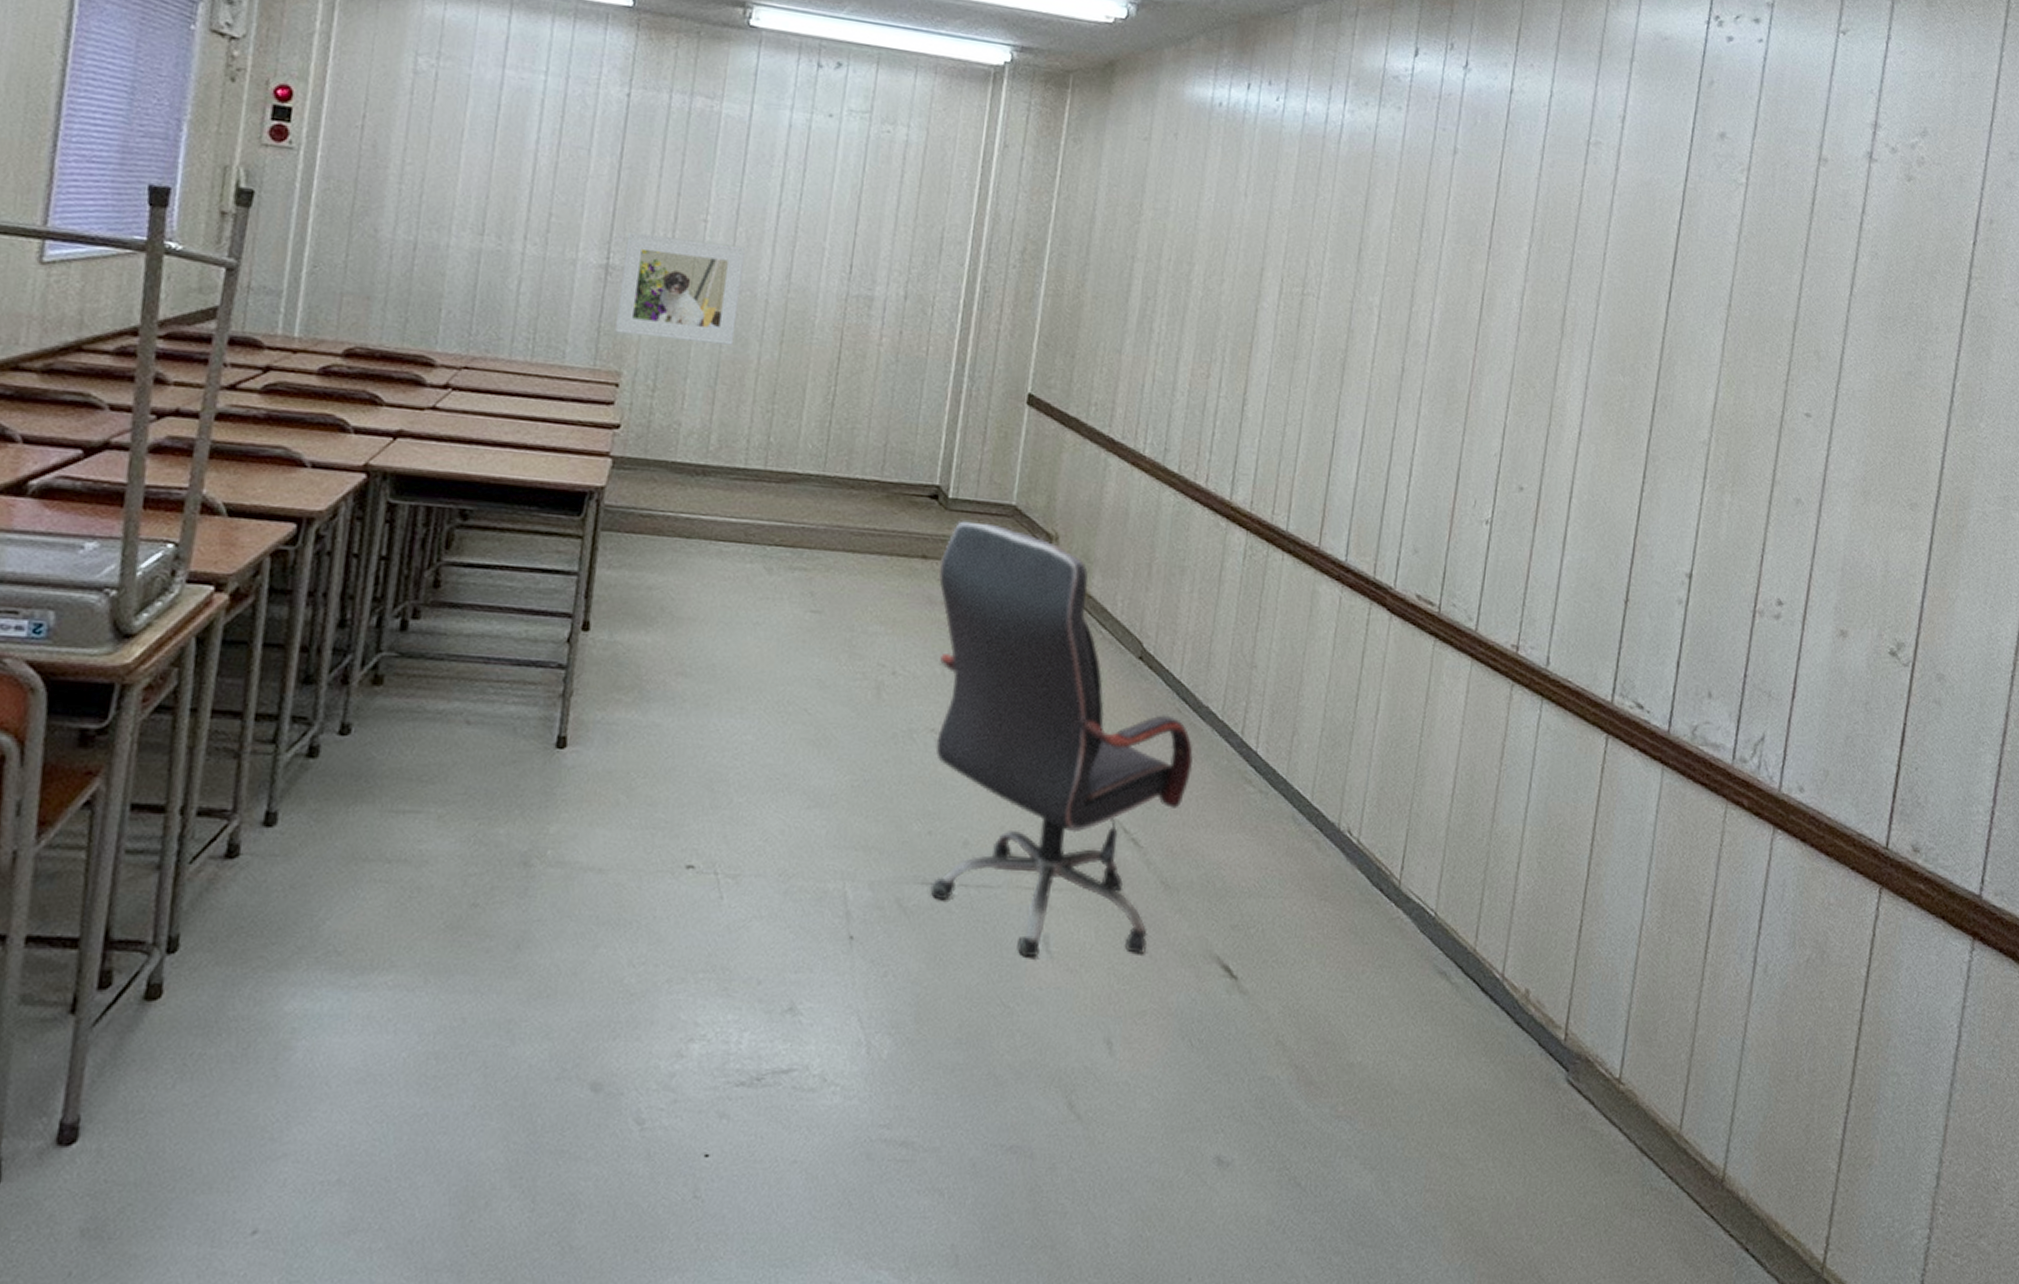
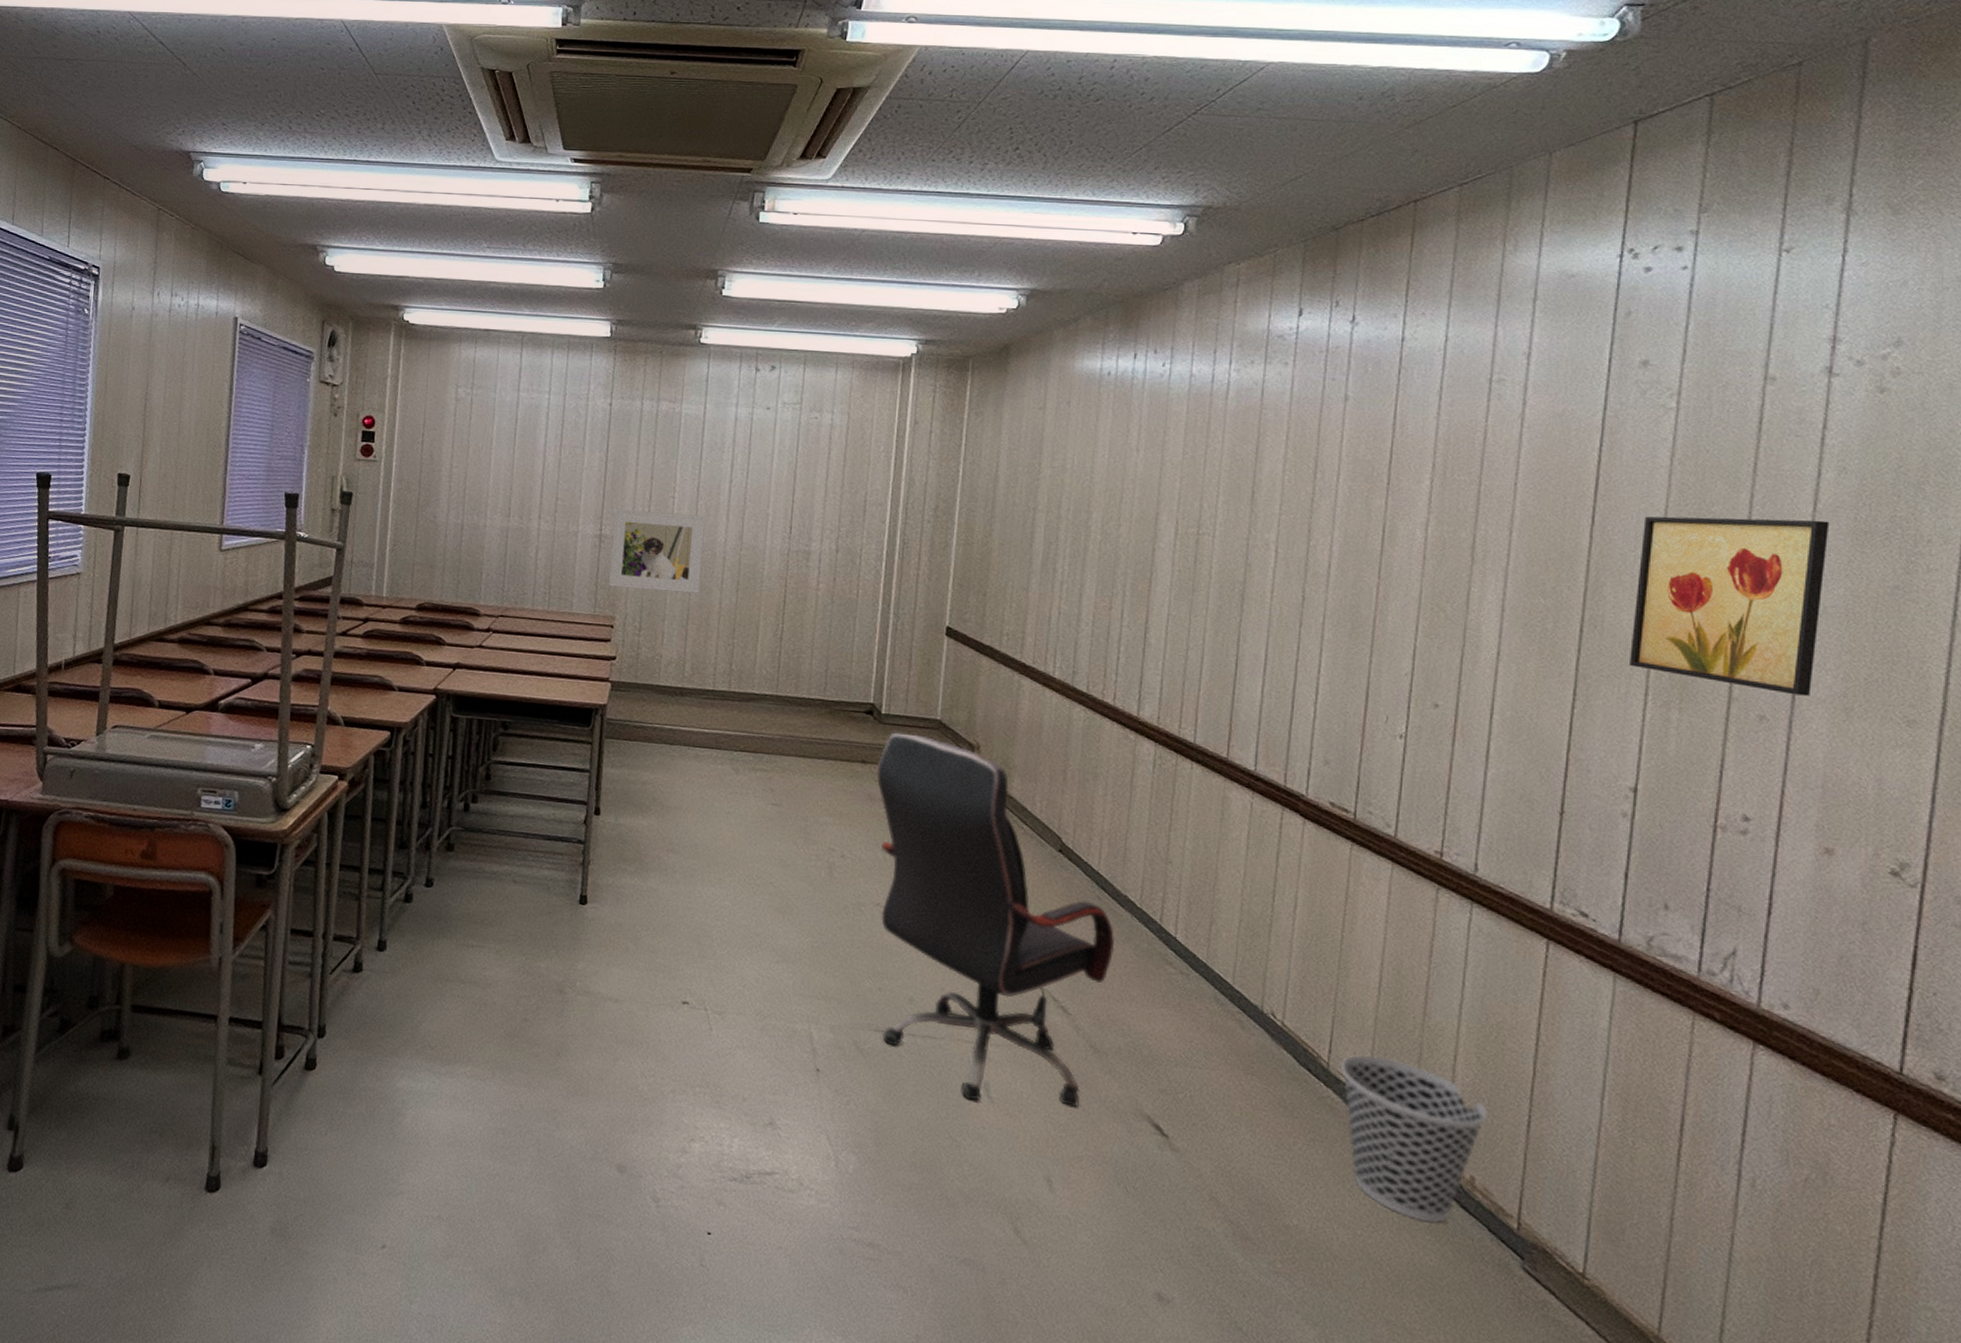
wastebasket: none [1411,869,1546,1044] -> present [1340,1055,1489,1223]
wall art: none [1693,294,1862,480] -> present [1630,516,1830,696]

